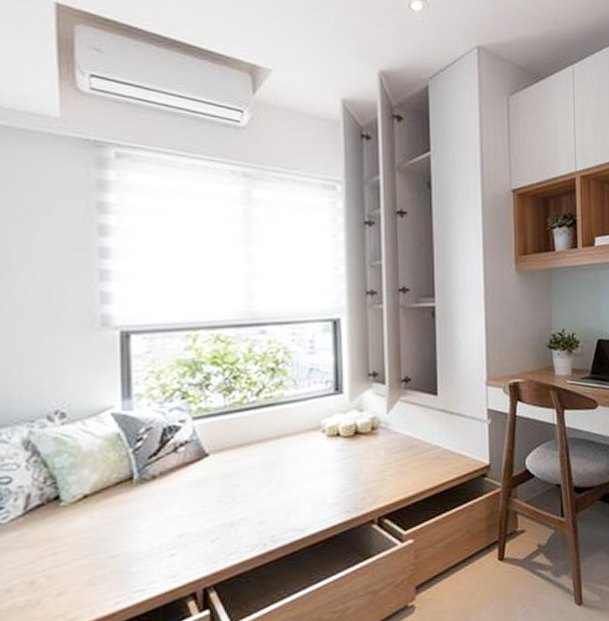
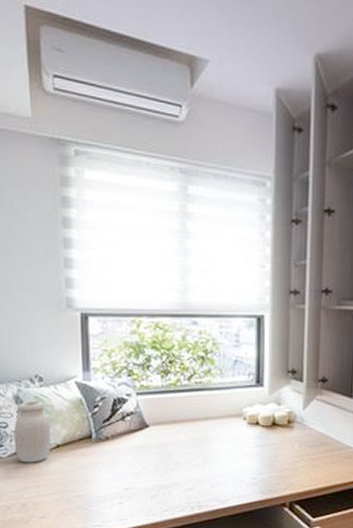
jar: none [20,442,76,526] -> present [13,400,52,463]

